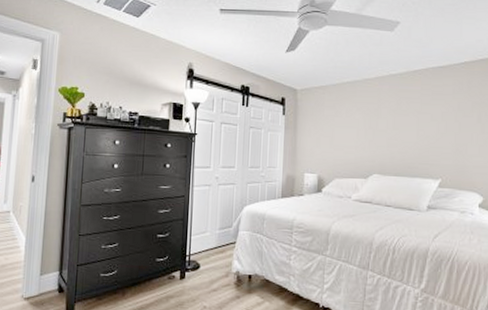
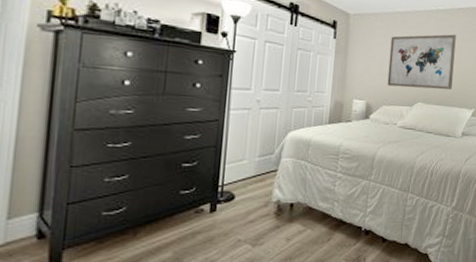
wall art: none [338,99,414,160] -> present [387,34,456,90]

